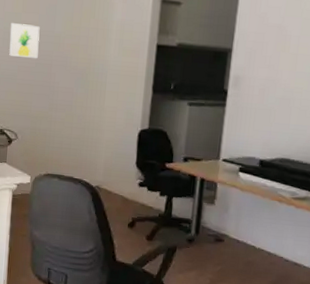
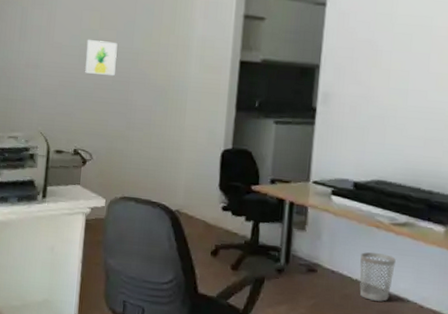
wastebasket: none [261,223,295,267] -> present [359,252,396,302]

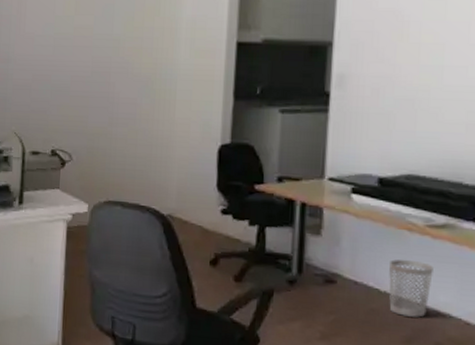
wall art: present [85,40,118,75] -> none [61,28,96,66]

